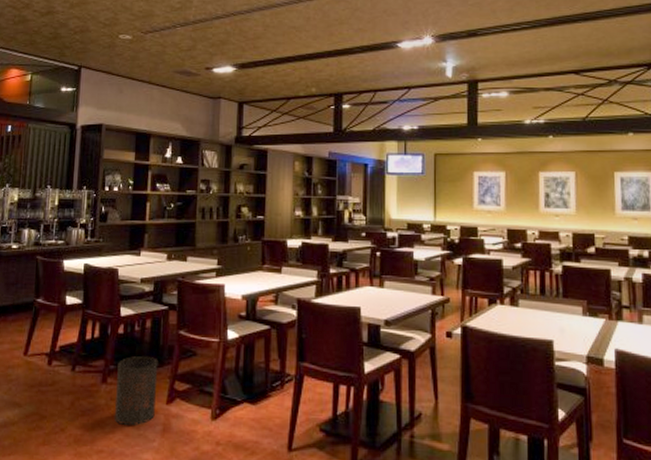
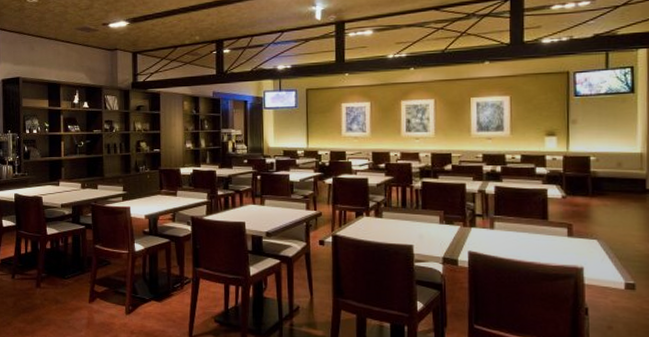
trash can: present [114,355,158,426] -> none [48,265,81,320]

